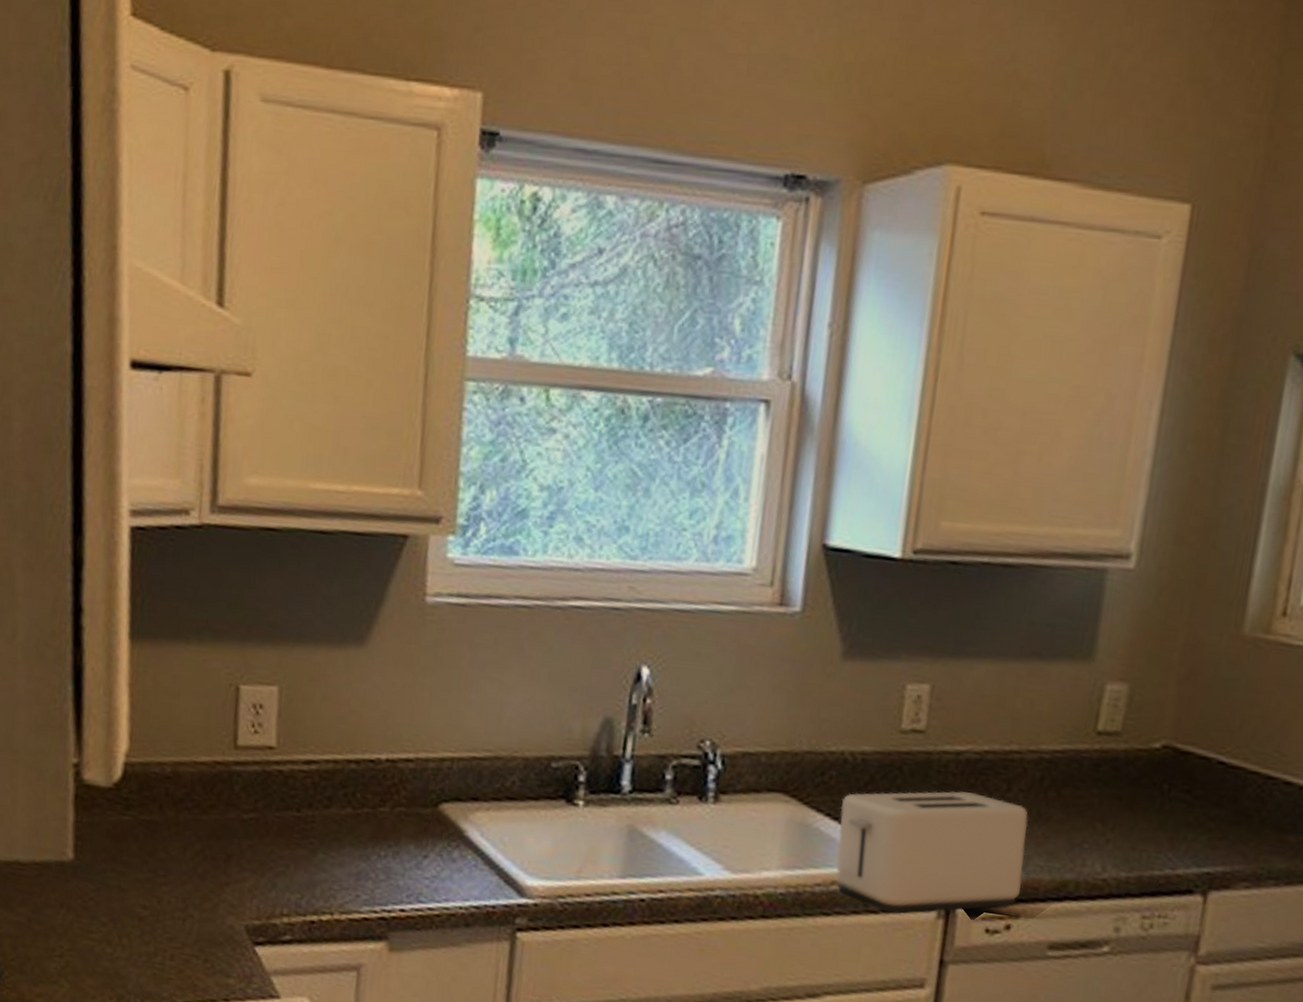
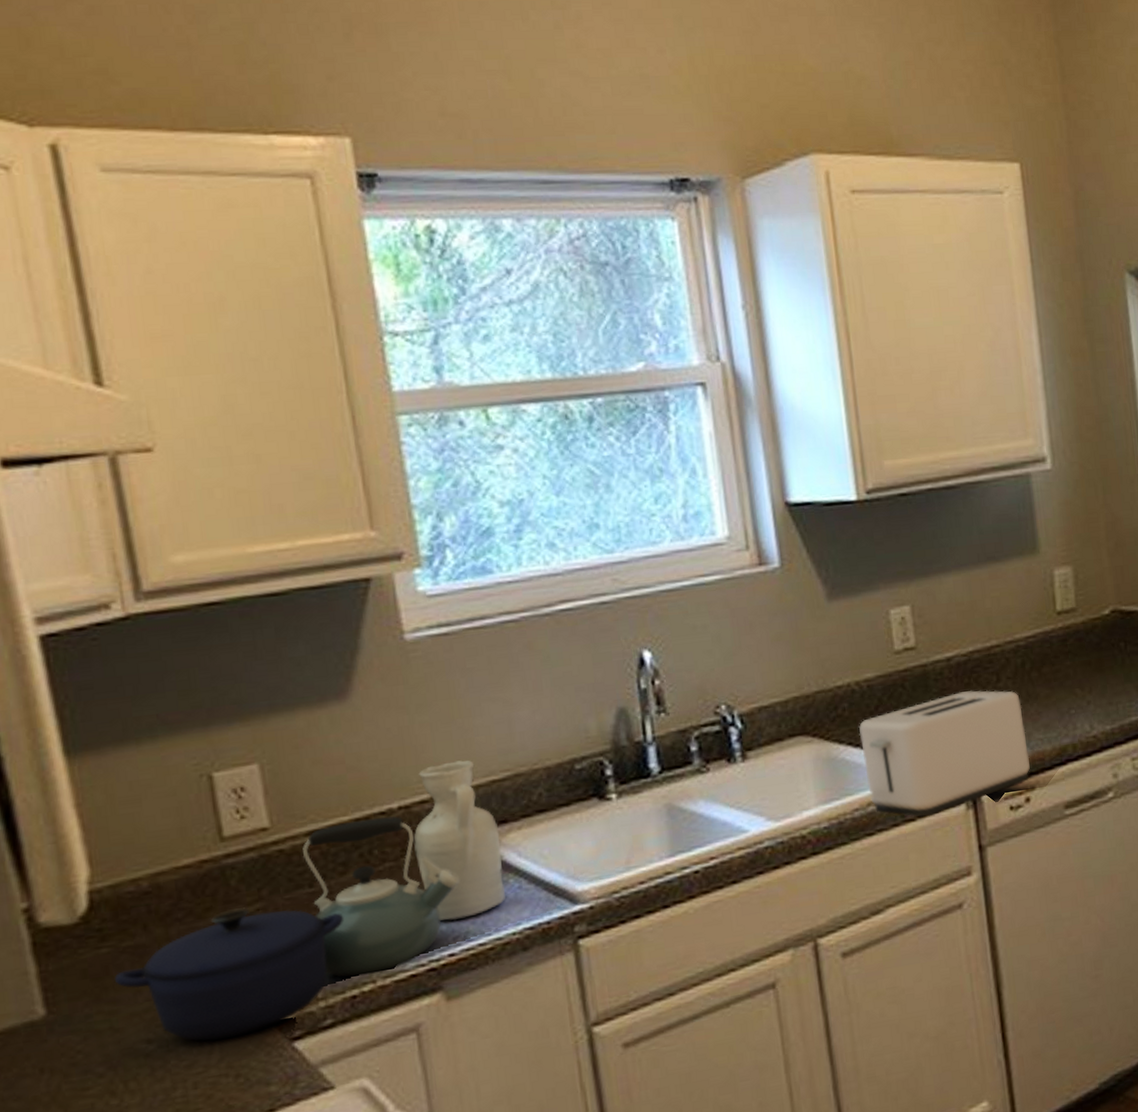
cooking pot: none [129,811,319,927] -> present [115,907,343,1042]
kettle: none [293,760,425,908] -> present [302,816,460,978]
ceramic jug: none [391,728,469,881] -> present [413,760,506,921]

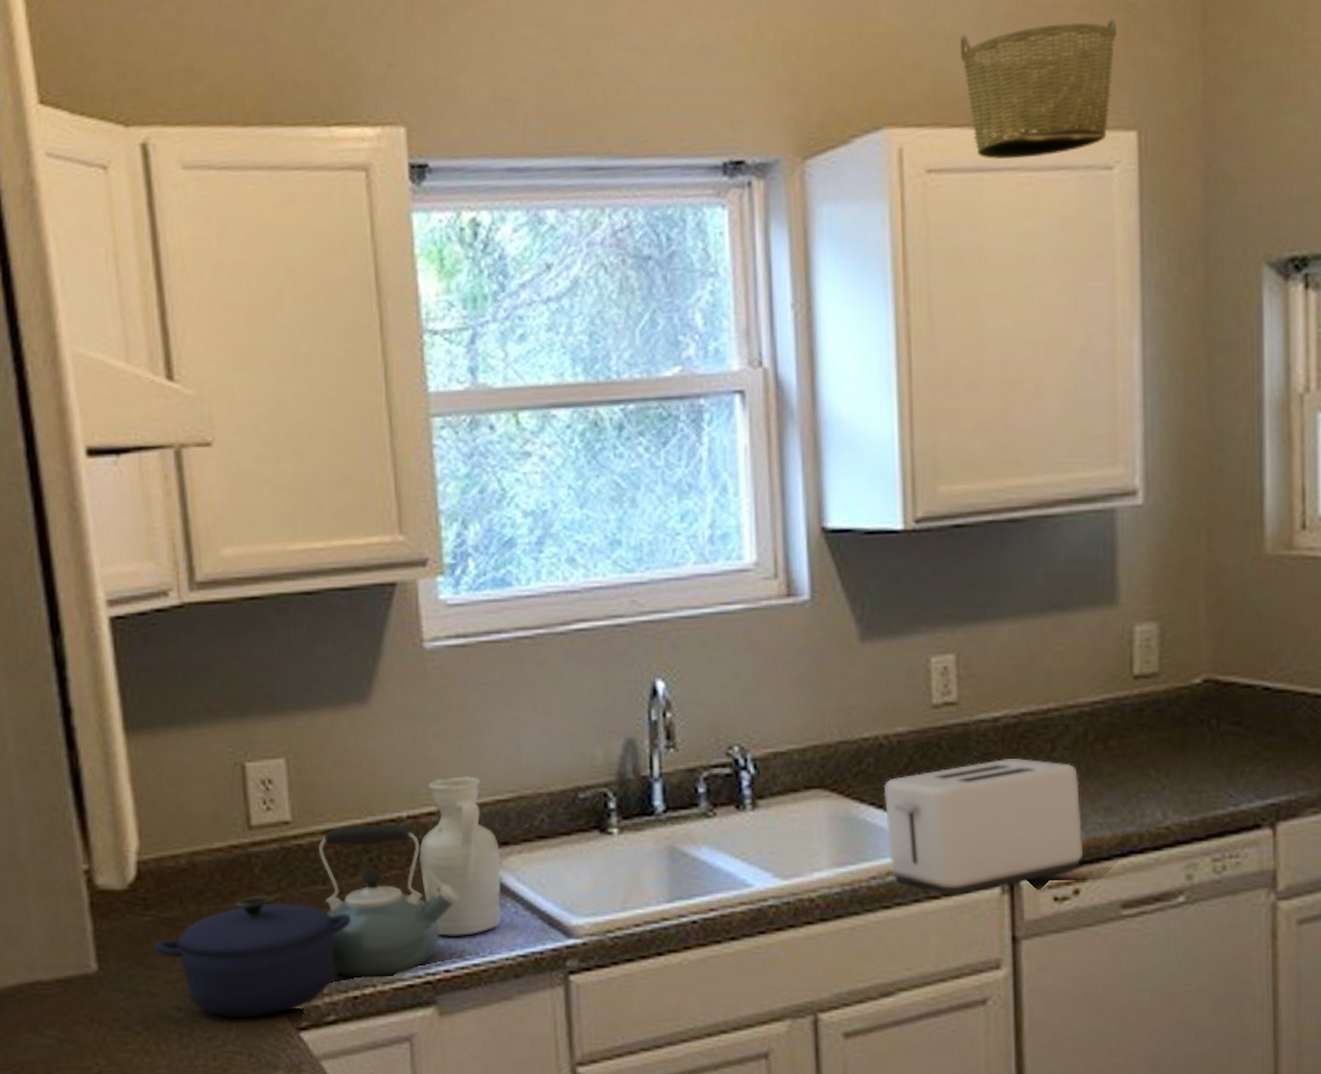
basket: none [869,70,997,183] -> present [959,18,1118,160]

